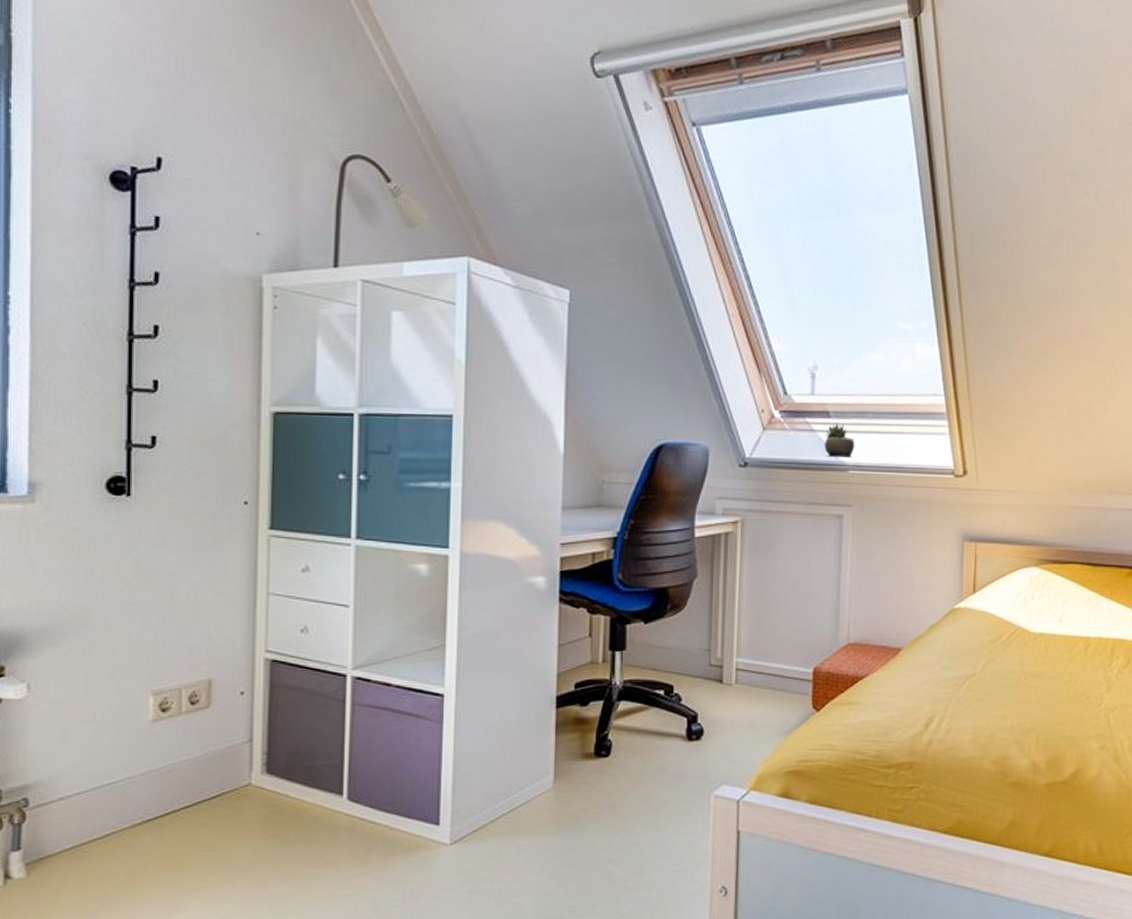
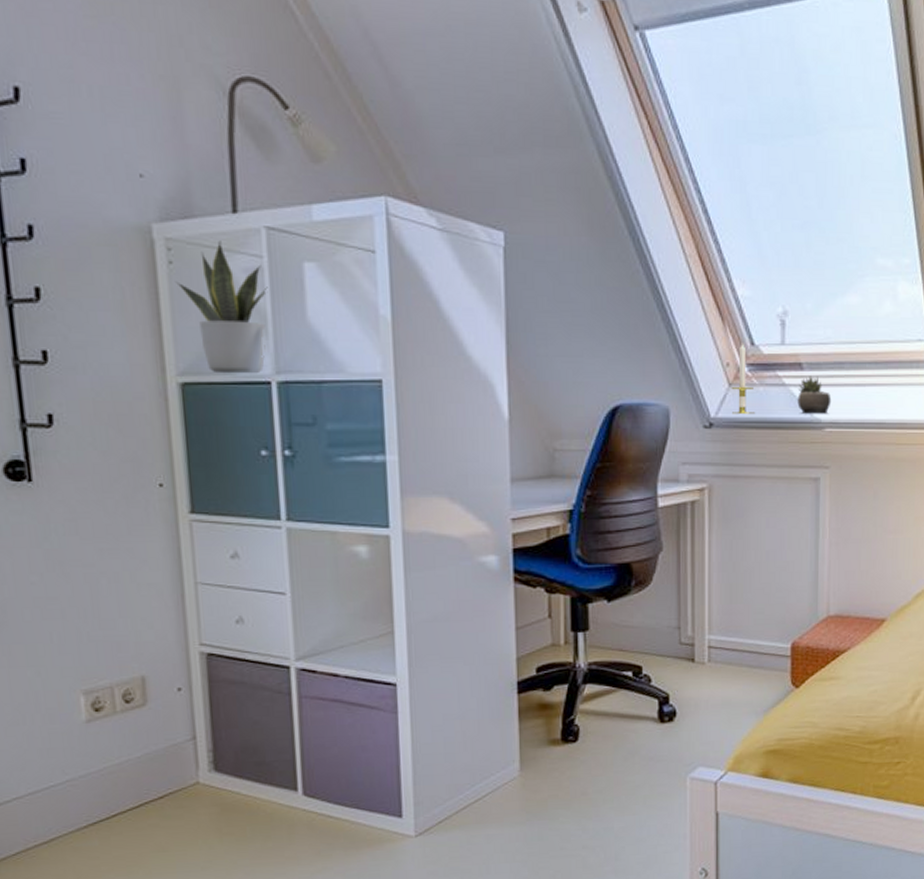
potted plant: none [278,290,359,407] -> present [176,240,268,374]
candle: none [765,392,787,456] -> present [731,343,756,415]

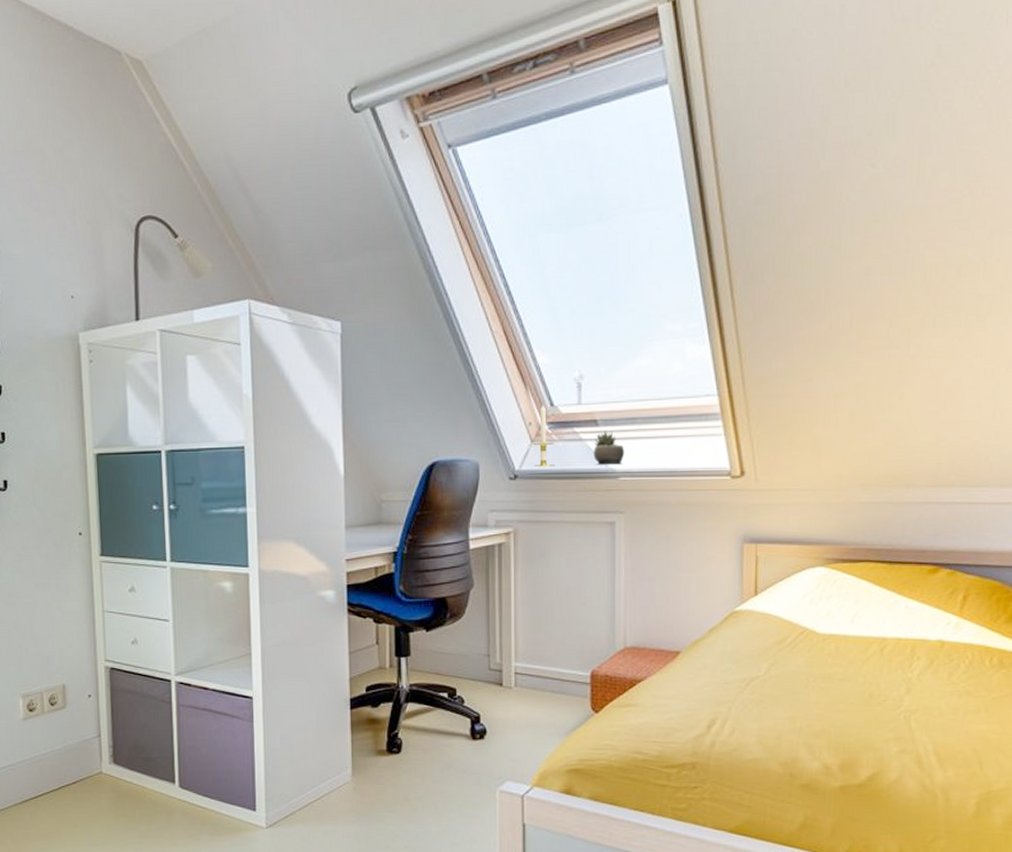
potted plant: present [176,240,268,374] -> none [95,342,160,446]

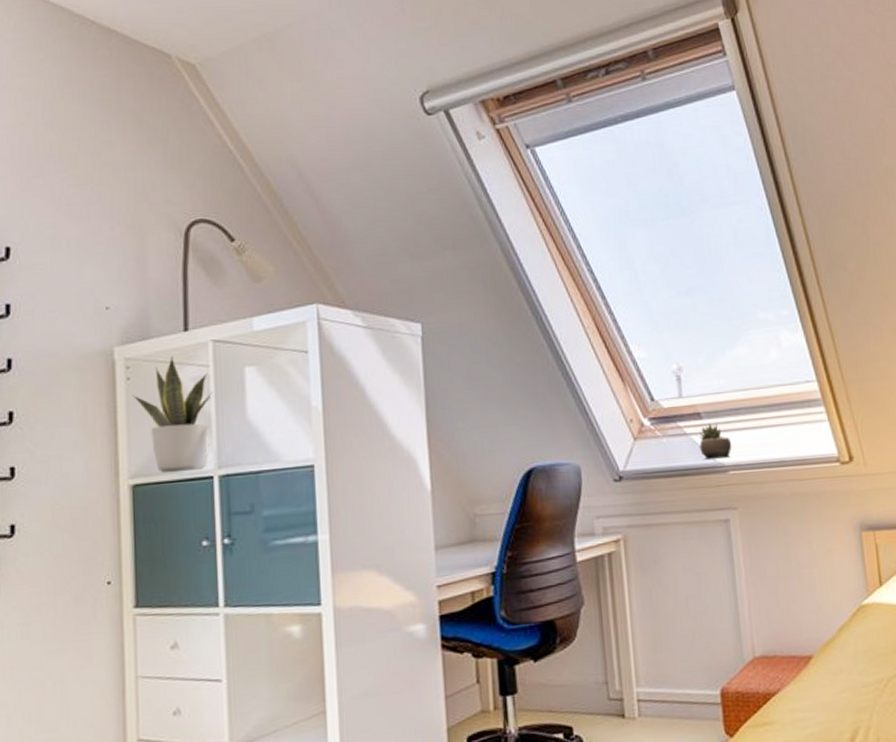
potted plant: none [95,342,160,446] -> present [132,356,213,474]
candle: present [533,404,556,467] -> none [636,400,662,467]

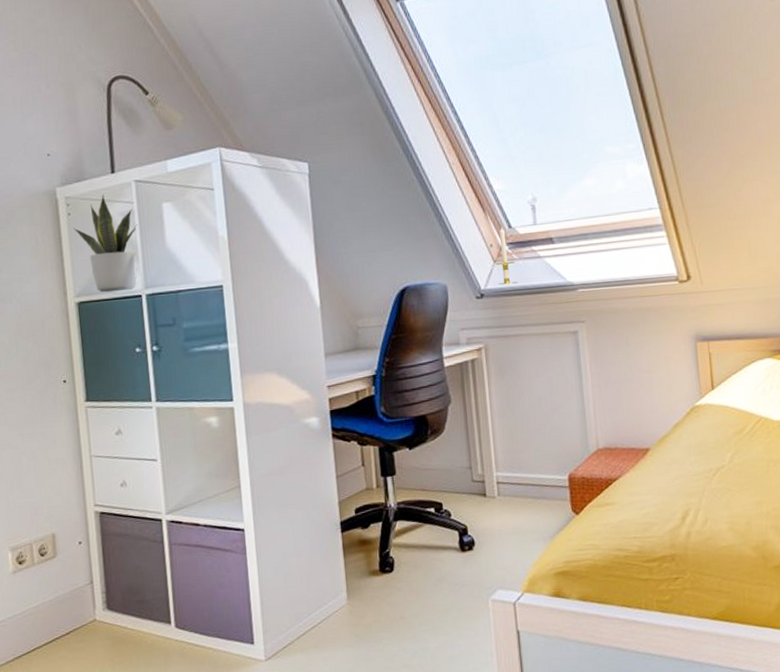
candle: none [636,400,662,467] -> present [496,227,518,286]
succulent plant: present [699,423,732,461] -> none [551,247,581,280]

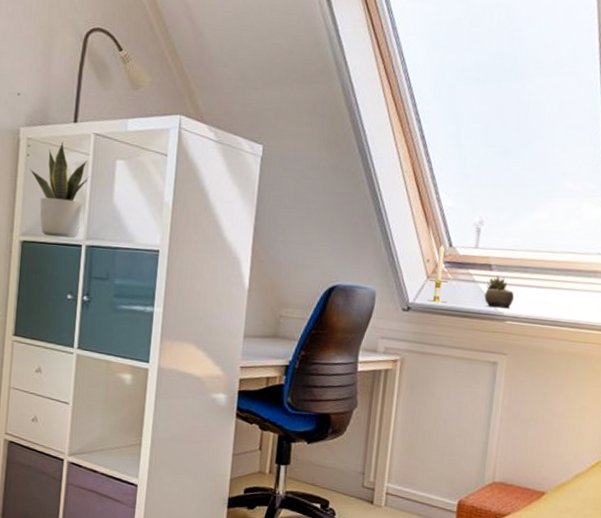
succulent plant: none [551,247,581,280] -> present [484,276,515,310]

